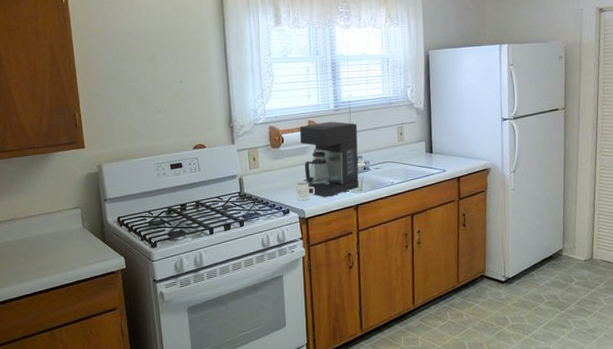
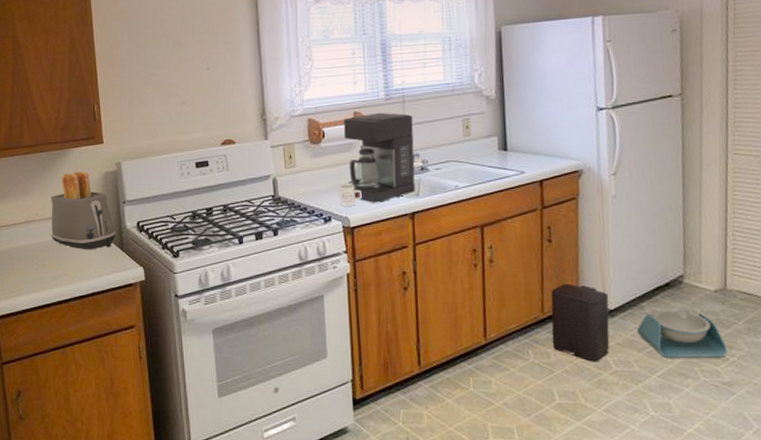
toaster: none [36,173,98,244] -> present [51,171,116,250]
pedal bin: none [464,258,508,319] -> present [551,283,610,362]
pet bowl: none [527,274,593,313] -> present [636,307,728,358]

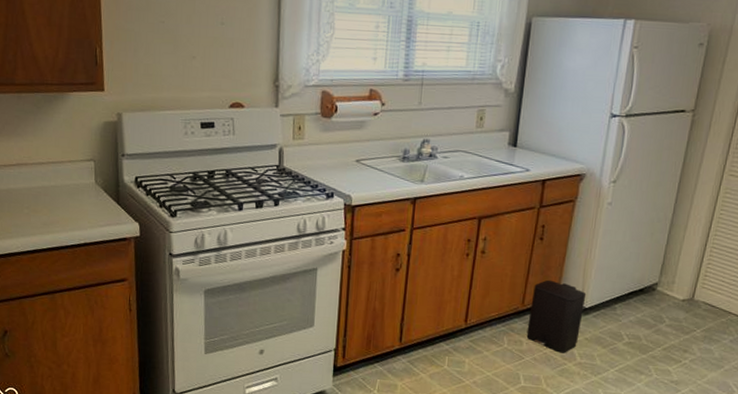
toaster: present [51,171,116,250] -> none [44,118,112,201]
mug: present [338,184,363,208] -> none [344,162,368,186]
coffee maker: present [343,112,415,203] -> none [356,92,429,185]
pet bowl: present [636,307,728,358] -> none [605,311,683,360]

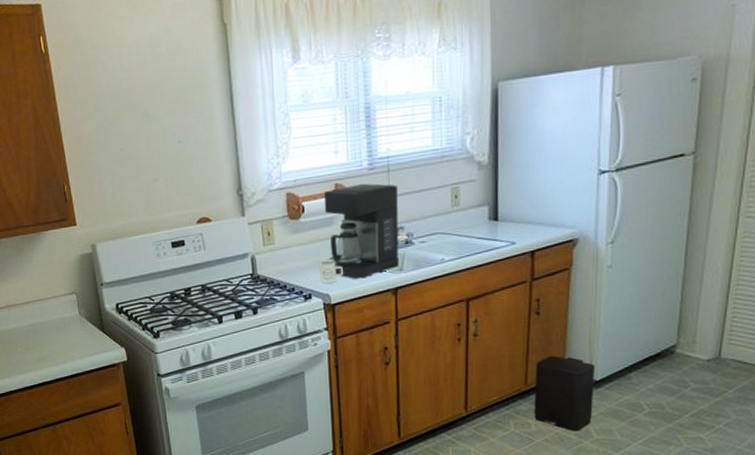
mug: none [344,162,368,186] -> present [319,260,344,285]
coffee maker: none [356,92,429,185] -> present [324,183,399,279]

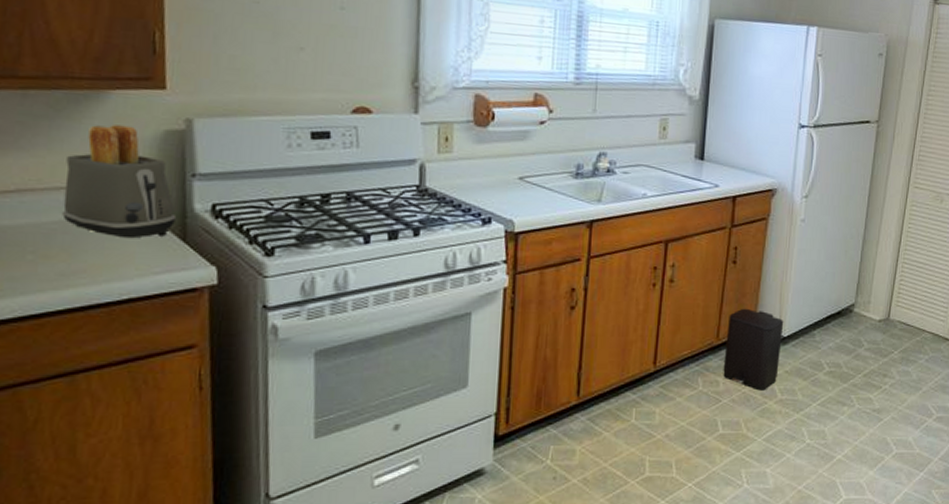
toaster: none [29,254,96,333] -> present [62,125,175,239]
mug: present [319,260,344,285] -> none [504,179,534,209]
coffee maker: present [324,183,399,279] -> none [518,97,605,206]

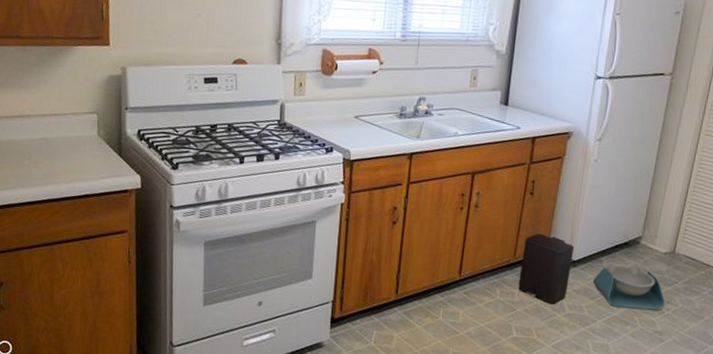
toaster: present [62,125,175,239] -> none [46,71,115,153]
pet bowl: none [805,336,882,386] -> present [592,263,665,311]

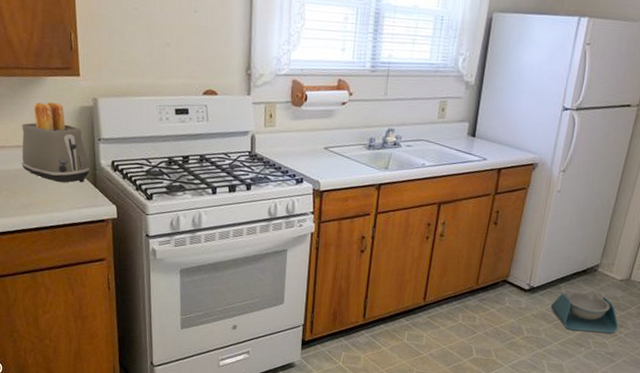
toaster: none [46,71,115,153] -> present [22,102,89,183]
pedal bin: present [518,233,575,305] -> none [479,261,535,328]

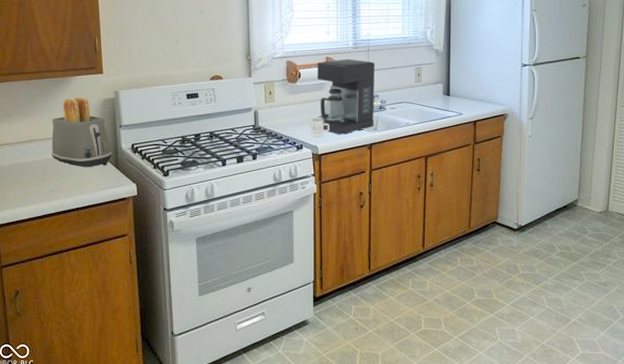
mug: none [313,149,336,172] -> present [310,118,330,138]
coffee maker: none [325,83,395,171] -> present [316,58,376,135]
pet bowl: present [550,290,619,334] -> none [540,225,606,264]

